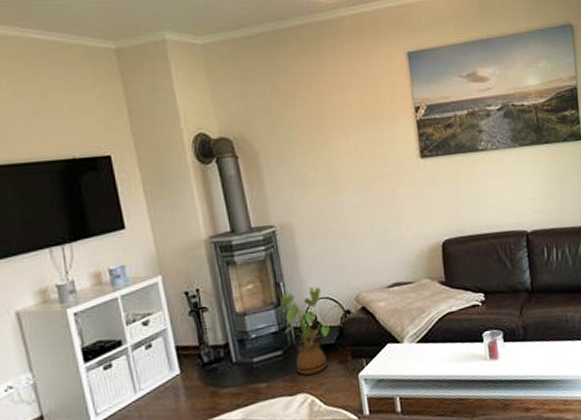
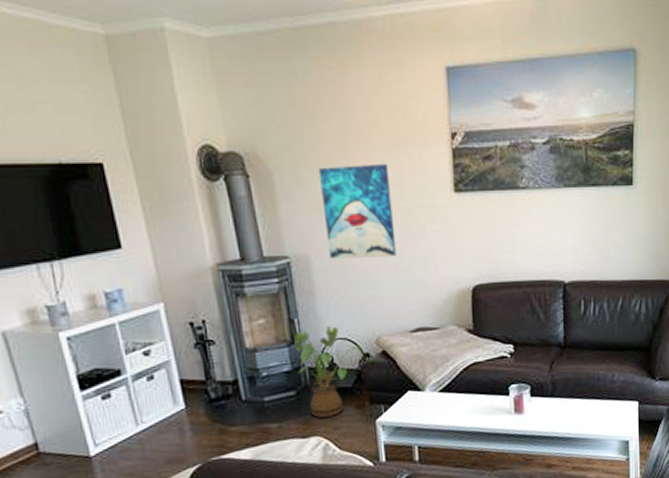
wall art: none [298,137,371,225] -> present [318,163,397,259]

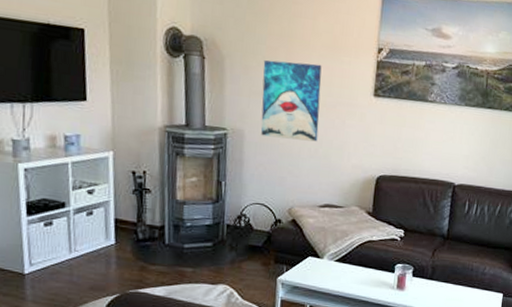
house plant: present [294,325,365,418] -> none [218,191,277,269]

